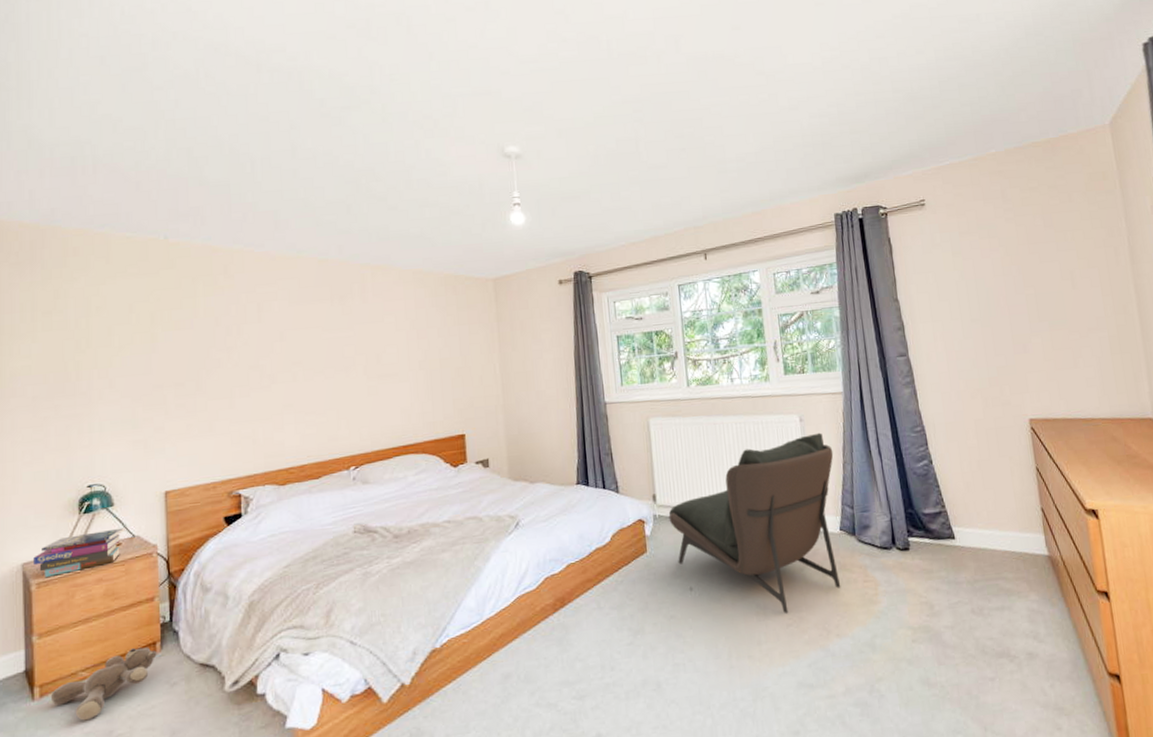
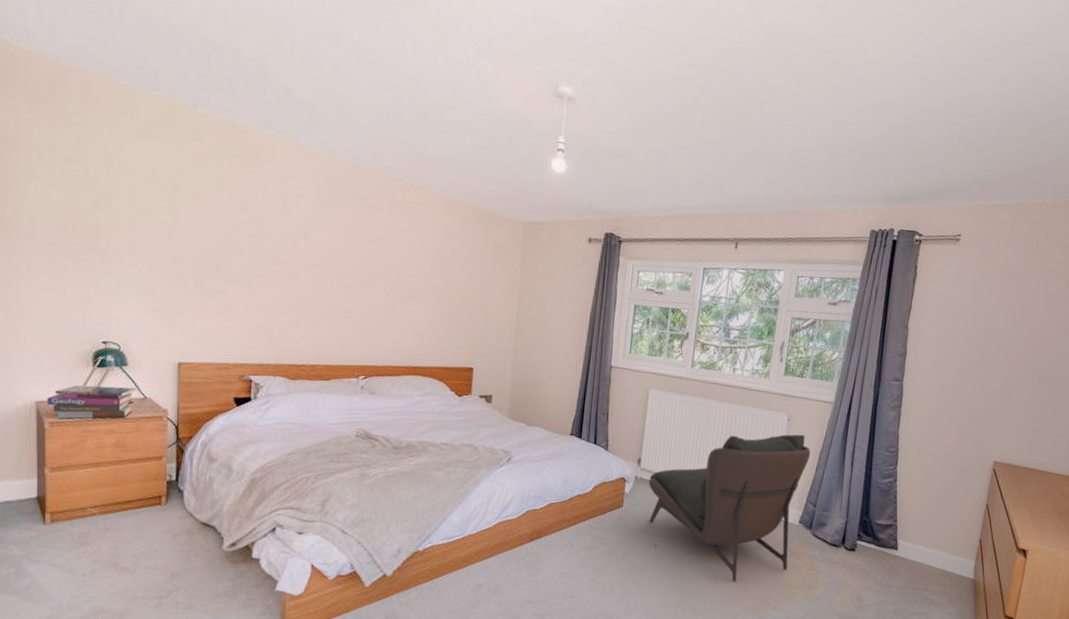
stuffed bear: present [50,647,157,721] -> none [60,497,162,551]

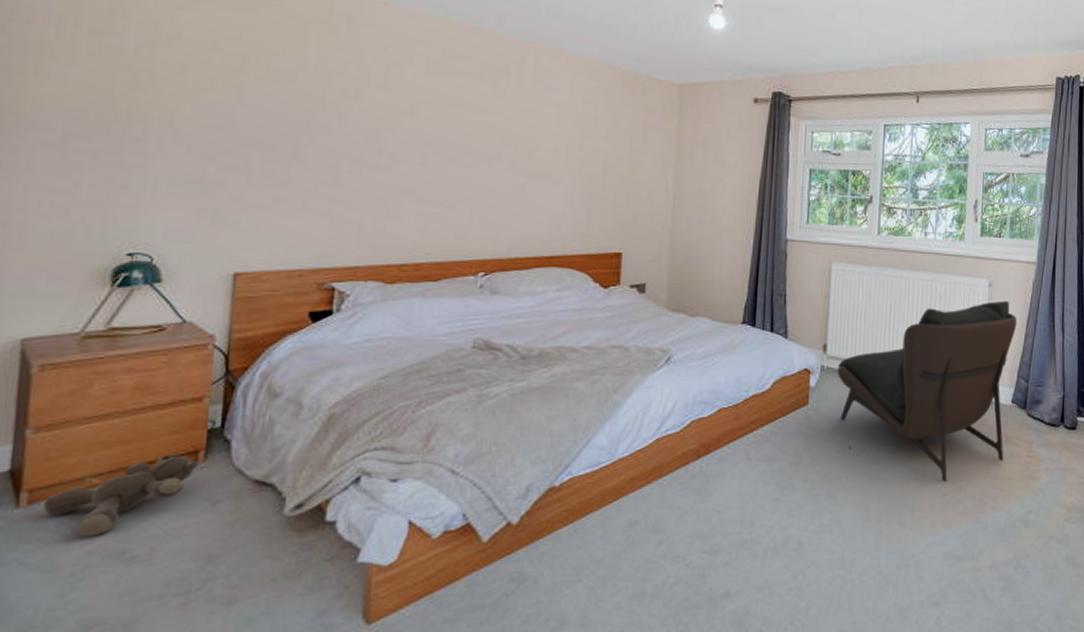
books: present [47,385,138,420] -> none [38,309,174,360]
stuffed bear: none [60,497,162,551] -> present [42,455,198,537]

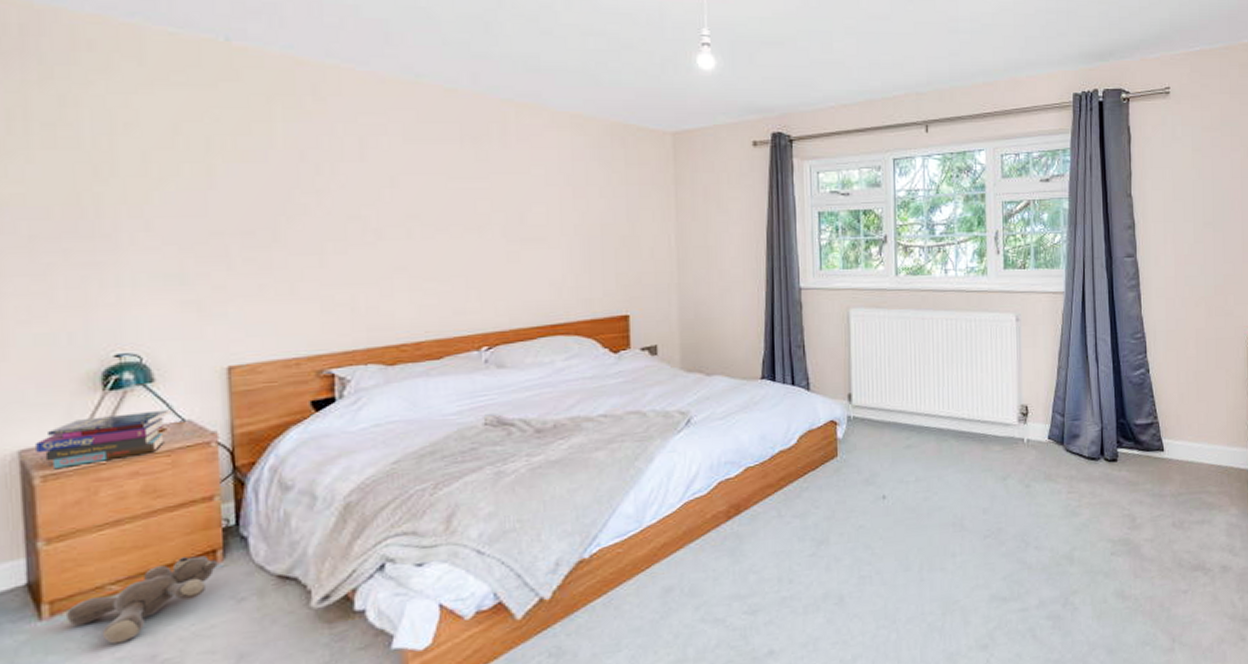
books: none [38,309,174,360] -> present [36,409,171,470]
armless chair: present [837,300,1017,483] -> none [864,334,1049,526]

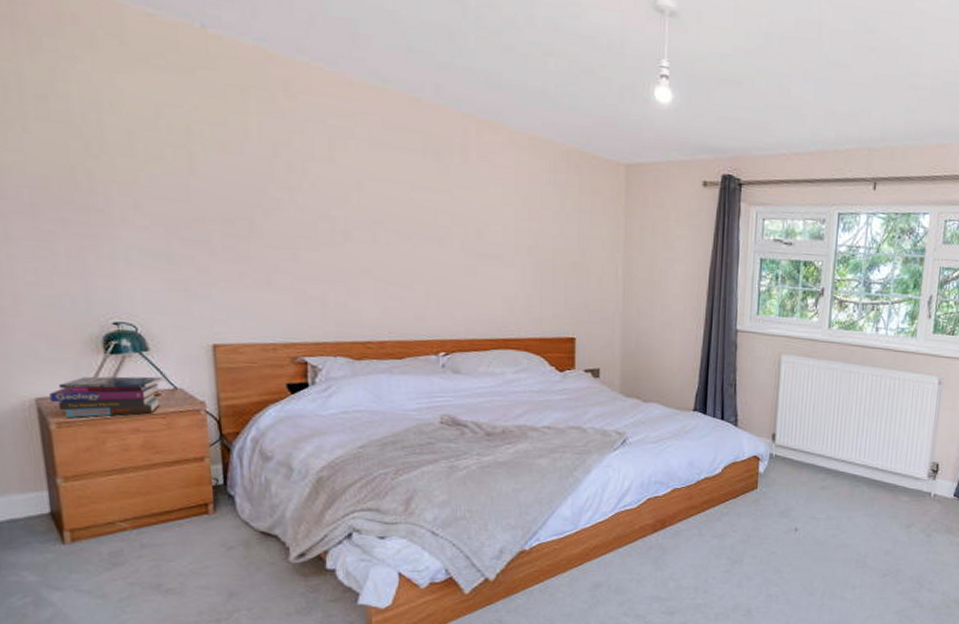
stuffed bear: present [65,555,218,644] -> none [84,506,210,571]

